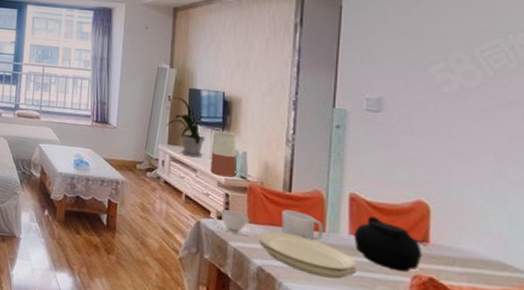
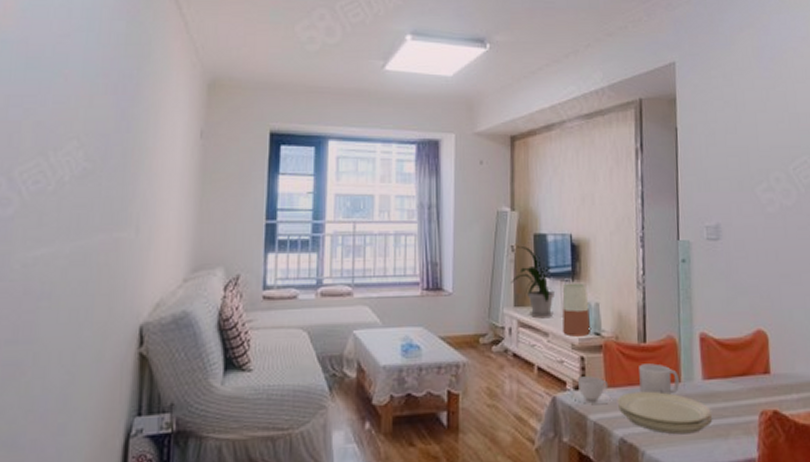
teapot: present [353,216,428,272] -> none [706,355,770,411]

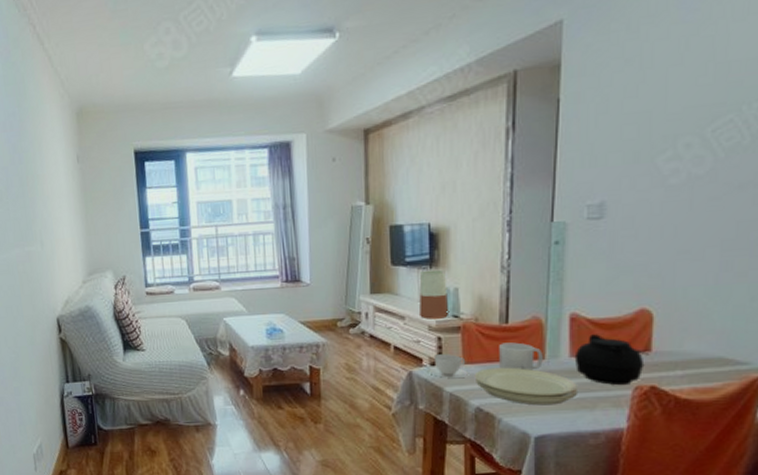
house plant: present [510,245,555,319] -> none [366,237,411,304]
teapot: none [706,355,770,411] -> present [574,334,650,386]

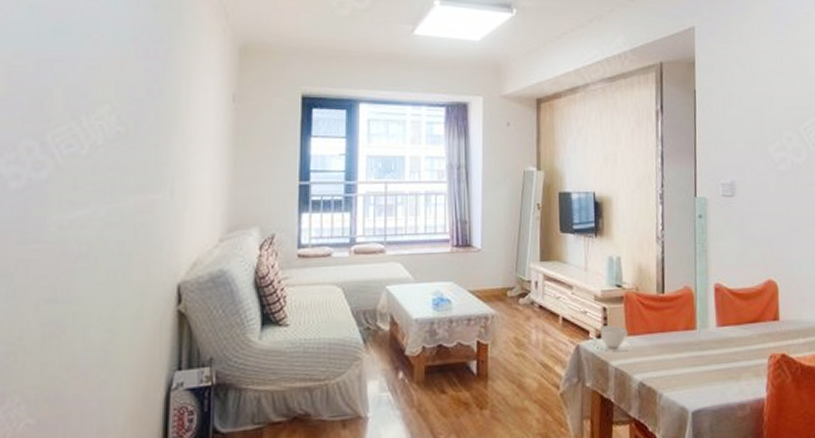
vase: present [419,269,448,319] -> none [585,238,612,289]
plate: present [474,367,579,406] -> none [636,338,726,378]
mug: present [499,342,543,371] -> none [657,312,695,342]
teapot: present [574,334,650,386] -> none [720,304,779,355]

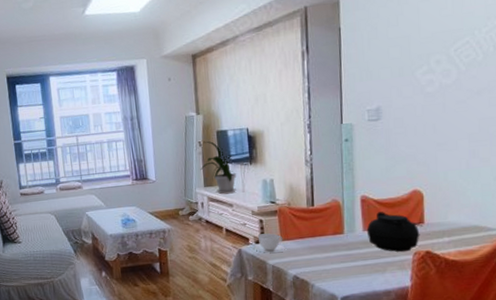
house plant: none [537,203,579,273] -> present [200,141,236,195]
teapot: none [720,304,779,355] -> present [366,211,424,252]

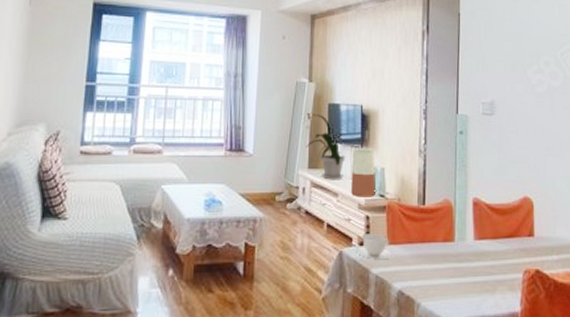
vase: none [242,165,267,206] -> present [351,149,375,197]
teapot: present [366,211,424,252] -> none [477,219,534,269]

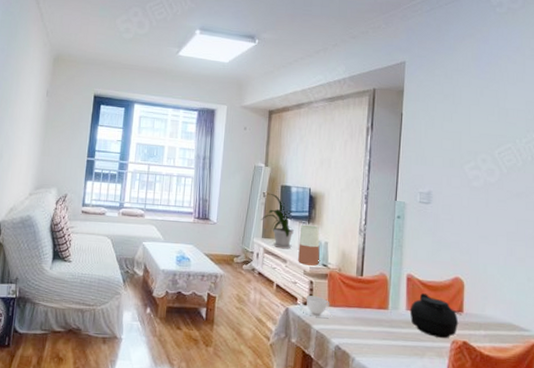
teapot: none [477,219,534,269] -> present [409,293,463,339]

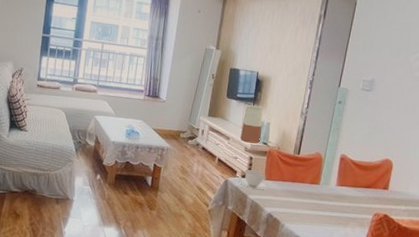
house plant: present [261,192,294,249] -> none [208,74,239,128]
teapot: present [409,293,463,339] -> none [339,172,387,212]

